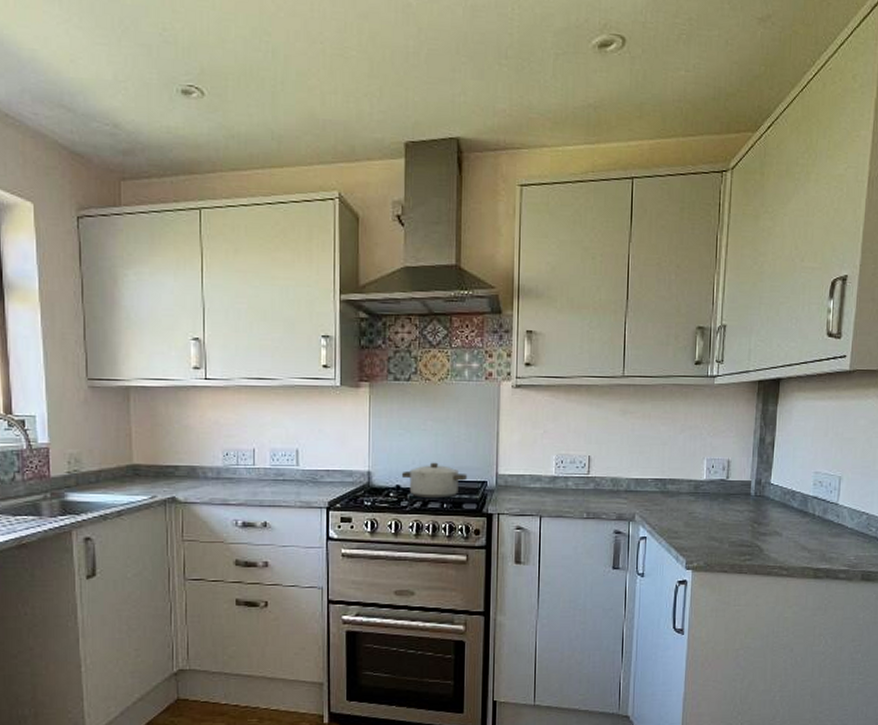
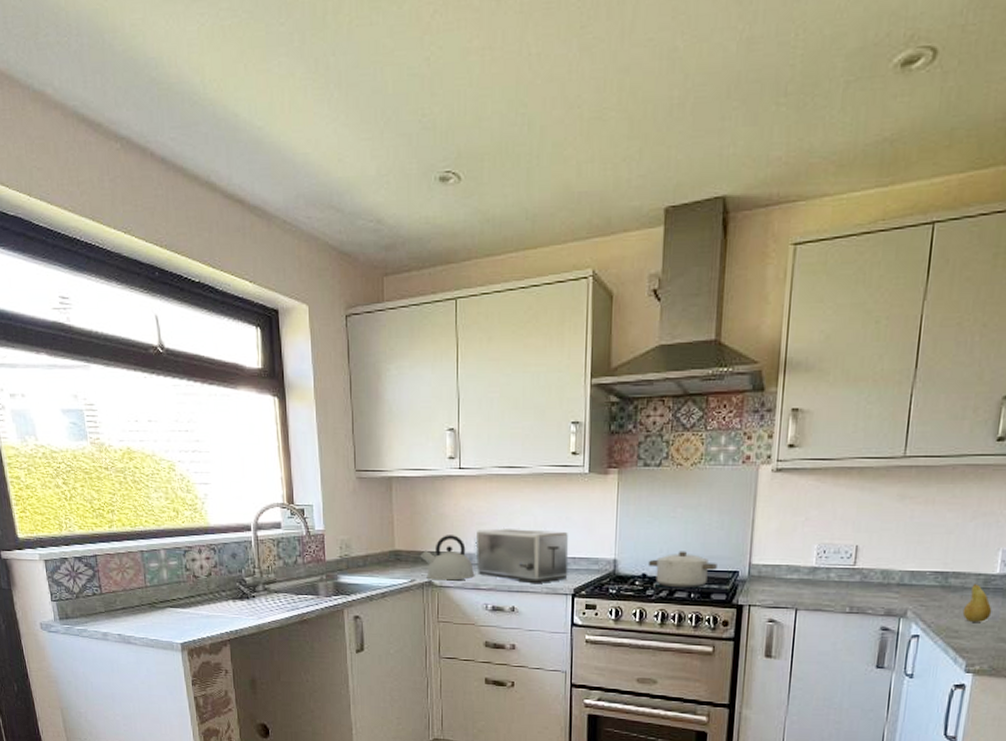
kettle: none [161,448,224,496] -> present [420,535,475,581]
toaster: none [225,441,322,498] -> present [476,528,569,584]
fruit: none [680,488,703,523] -> present [962,583,992,622]

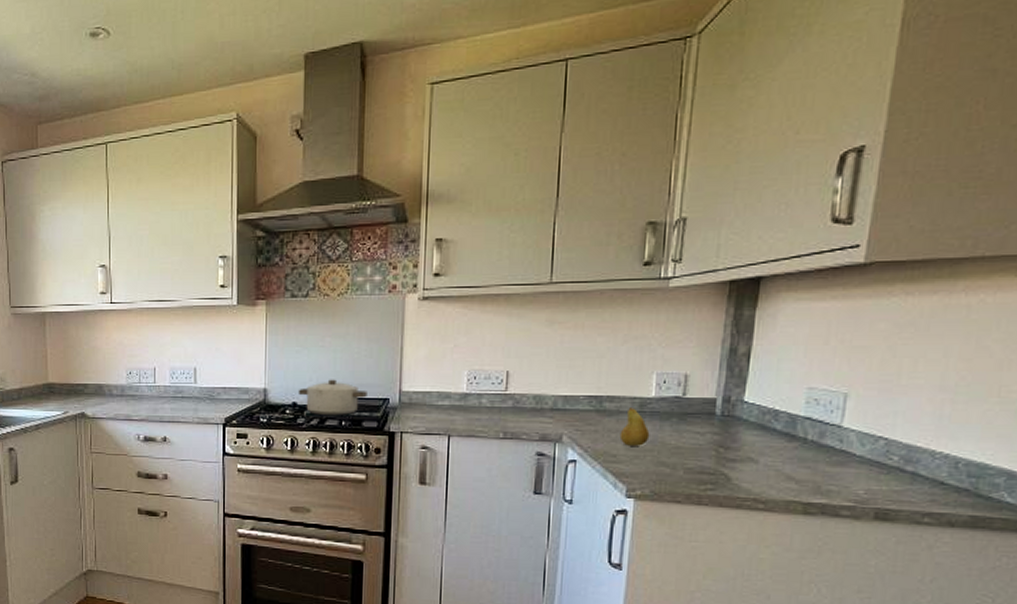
kettle: present [420,535,475,581] -> none [73,367,127,412]
toaster: present [476,528,569,584] -> none [128,360,219,414]

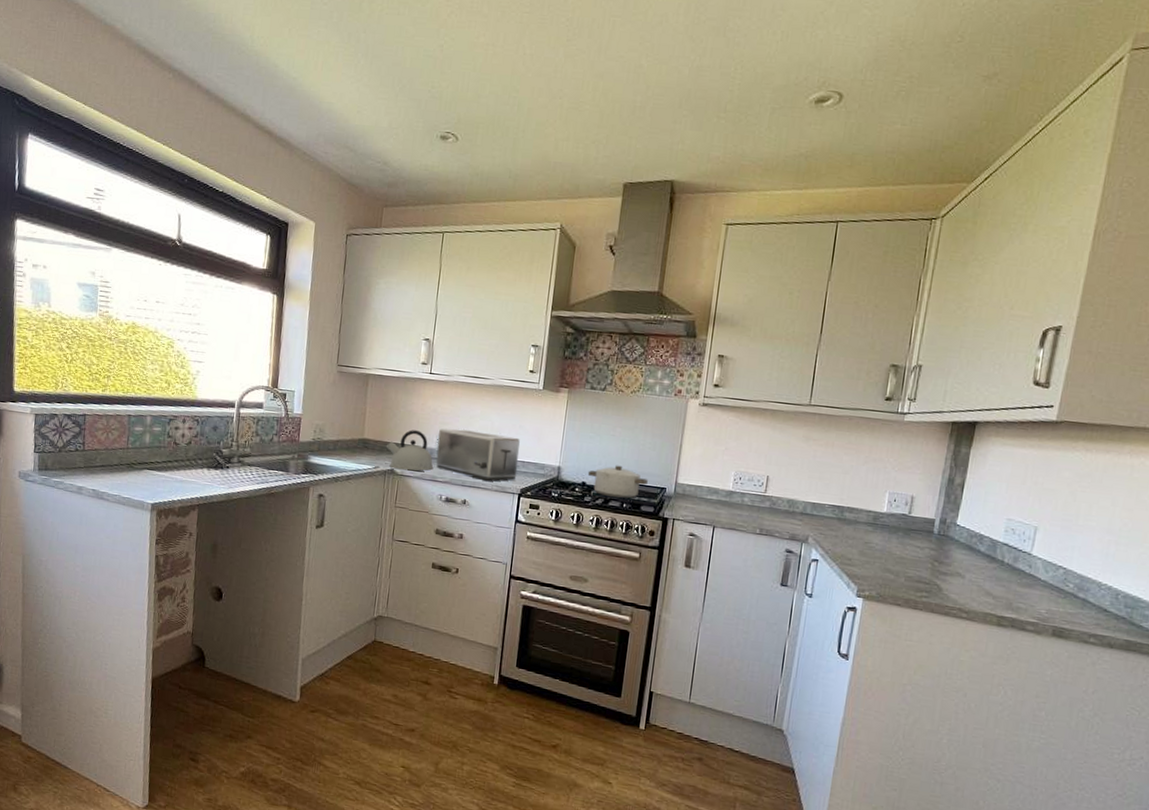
kettle: none [73,367,127,412] -> present [386,430,434,472]
toaster: none [128,360,219,414] -> present [435,428,521,482]
fruit: present [619,406,650,446] -> none [855,518,880,553]

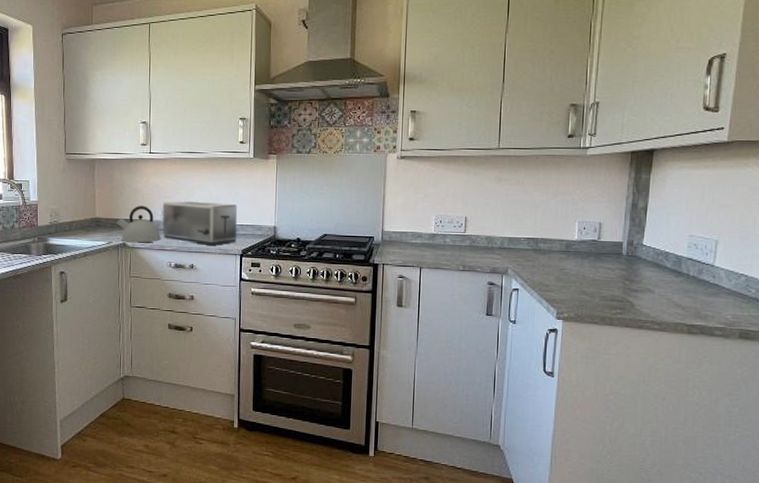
cooking pot: present [587,465,648,499] -> none [301,220,357,250]

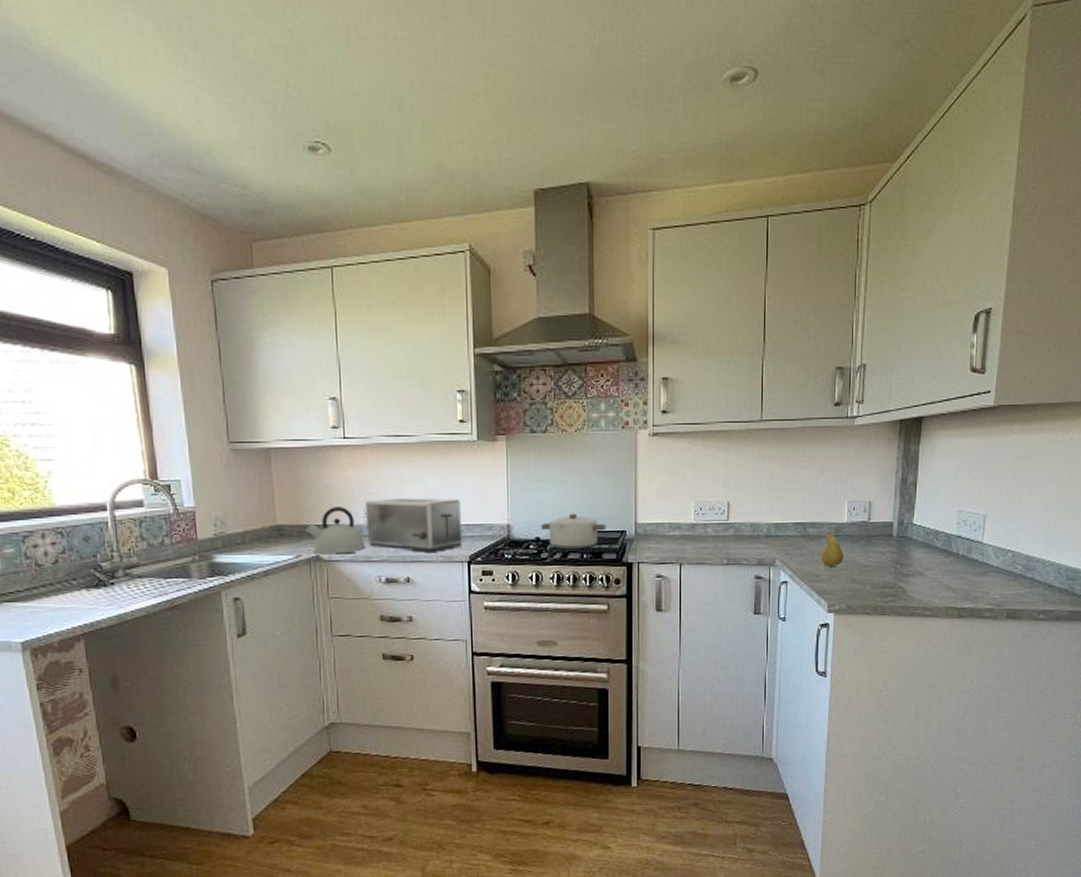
cooking pot: none [301,220,357,250] -> present [540,513,606,550]
fruit: none [551,247,574,278] -> present [821,531,844,566]

